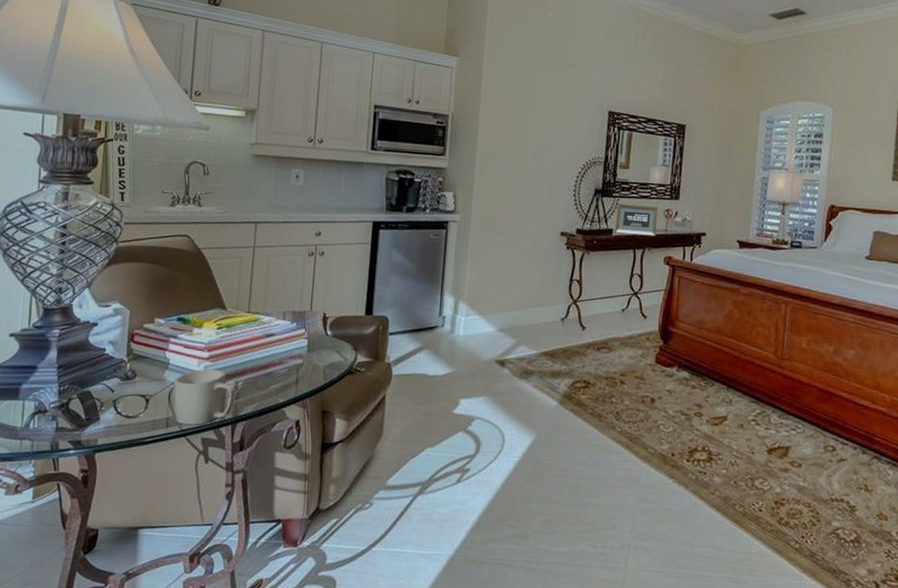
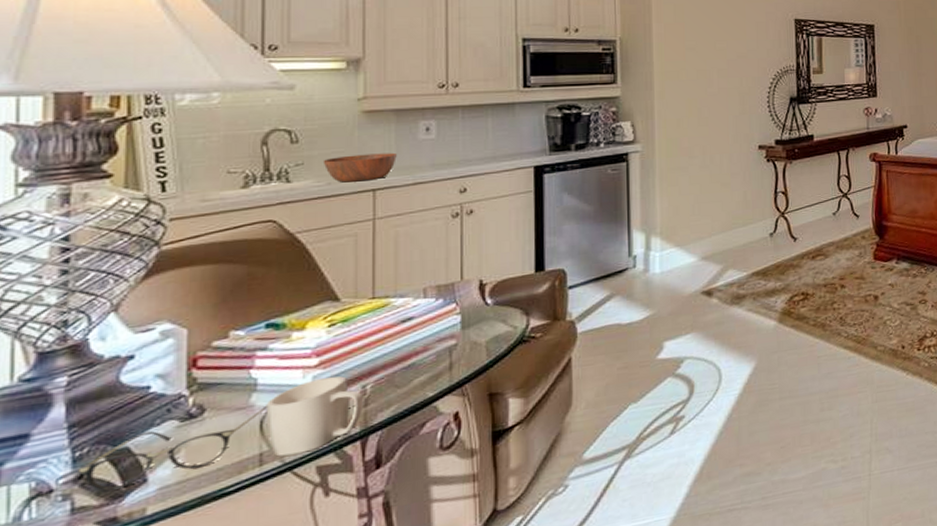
bowl: none [223,190,274,214] -> present [323,152,397,183]
picture frame: present [615,203,659,237] -> none [815,106,859,138]

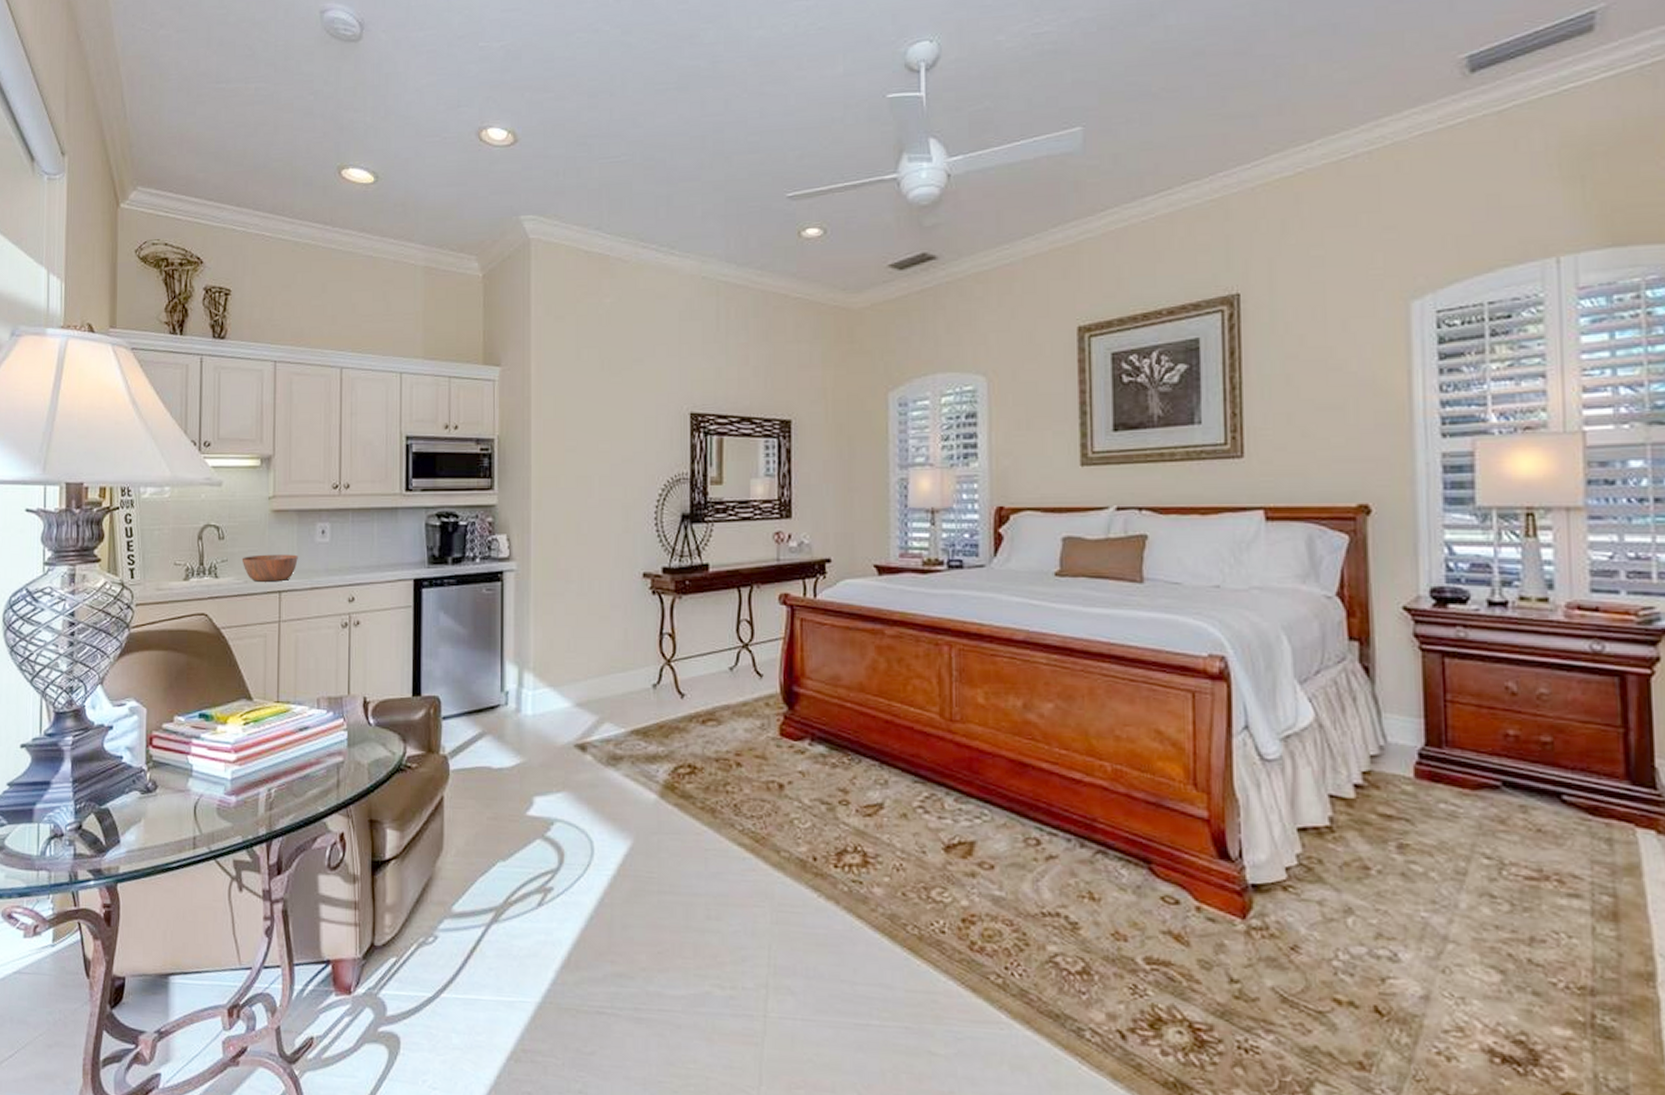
eyeglasses: present [78,405,268,491] -> none [78,791,199,845]
mug: present [266,376,363,457] -> none [198,774,268,845]

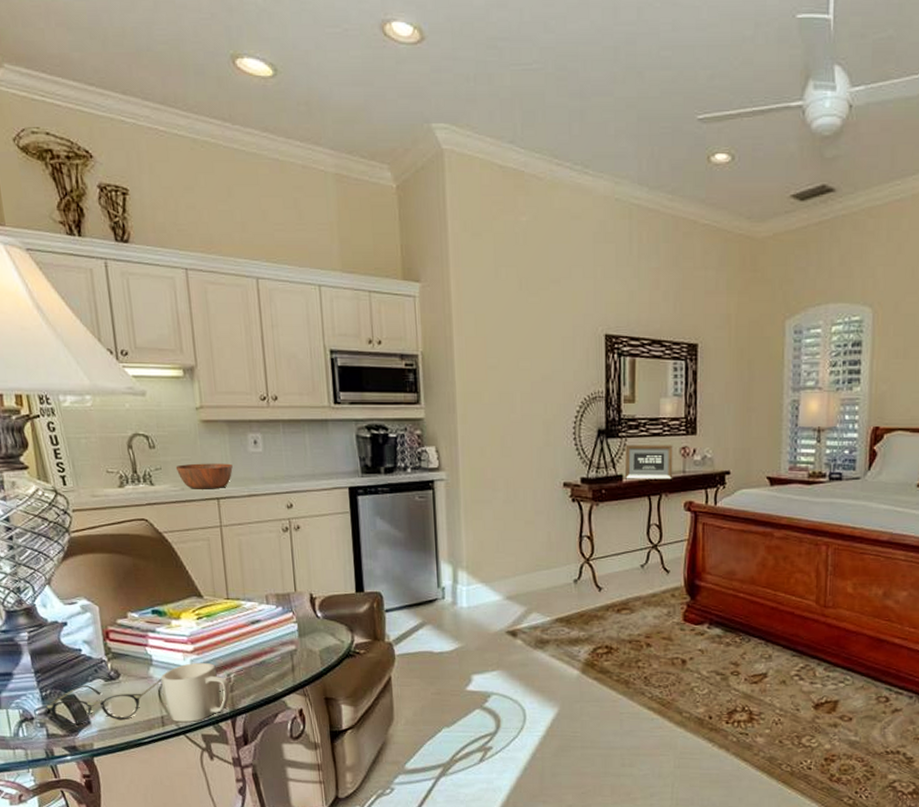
eyeglasses: none [78,791,199,845] -> present [46,678,162,725]
mug: none [198,774,268,845] -> present [160,662,230,722]
picture frame: none [712,530,766,569] -> present [625,444,673,480]

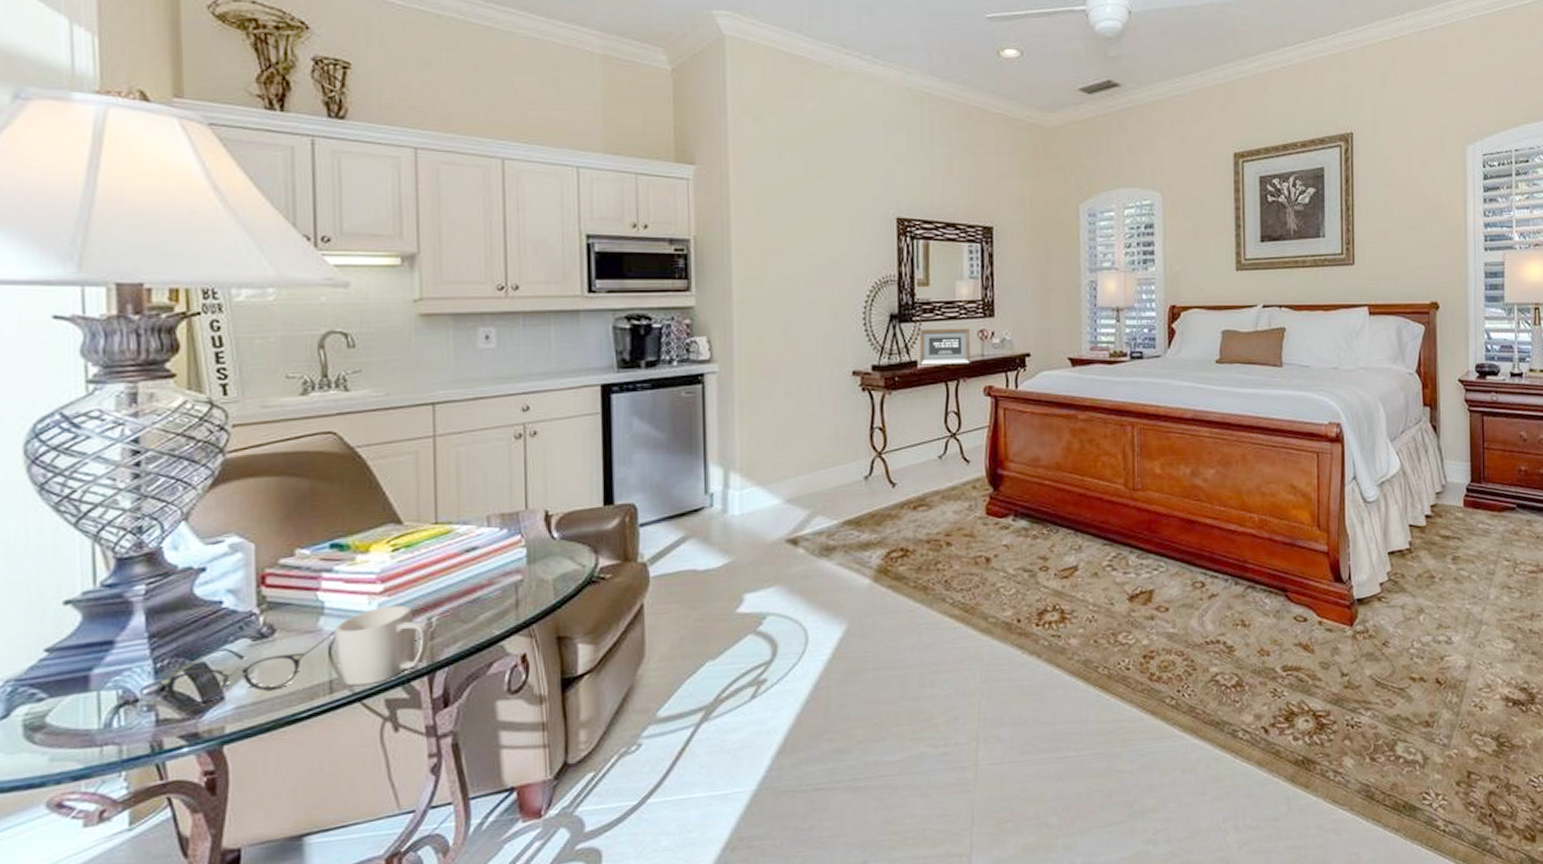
bowl: present [175,463,233,489] -> none [380,362,456,394]

